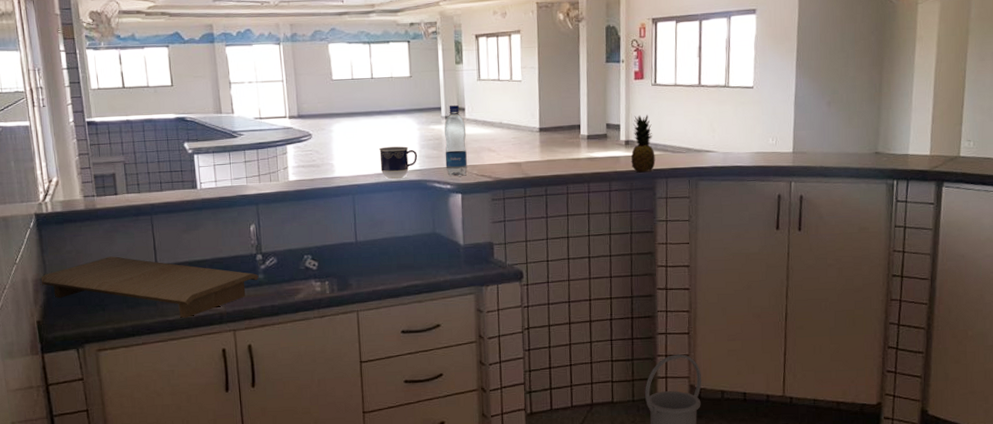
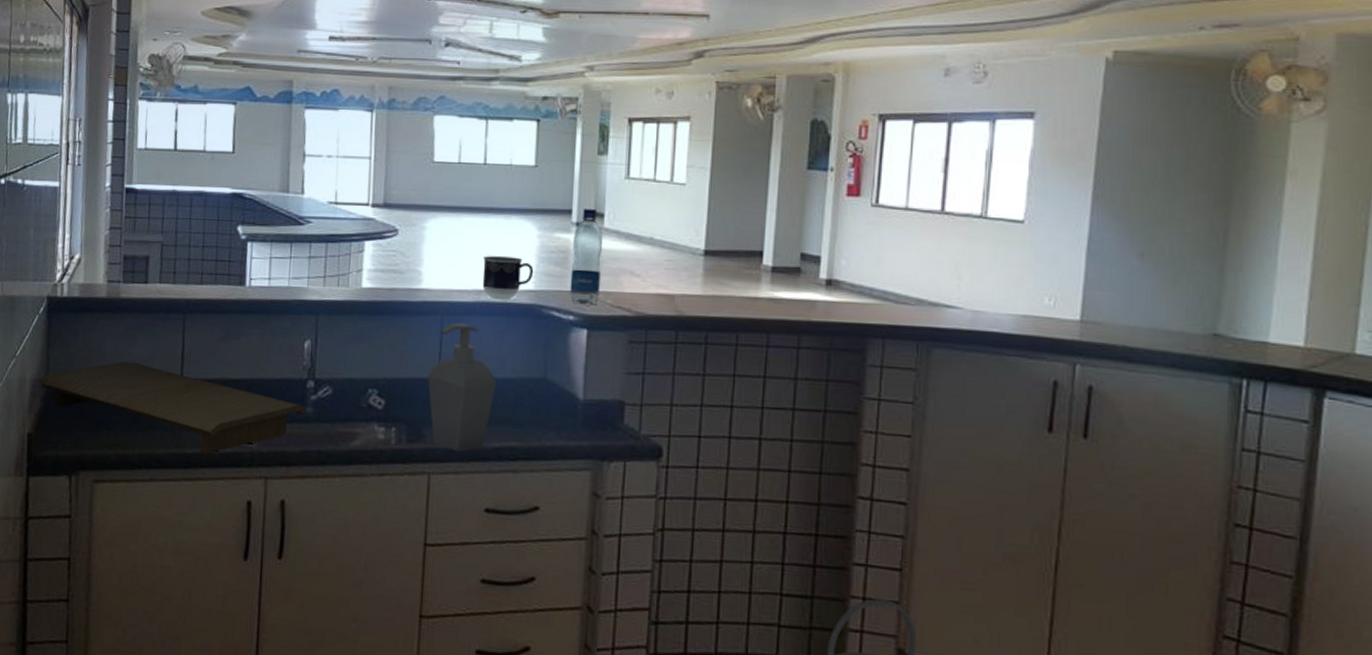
soap bottle: none [348,199,400,294] -> present [427,323,497,453]
fruit: present [631,115,656,173] -> none [832,245,869,327]

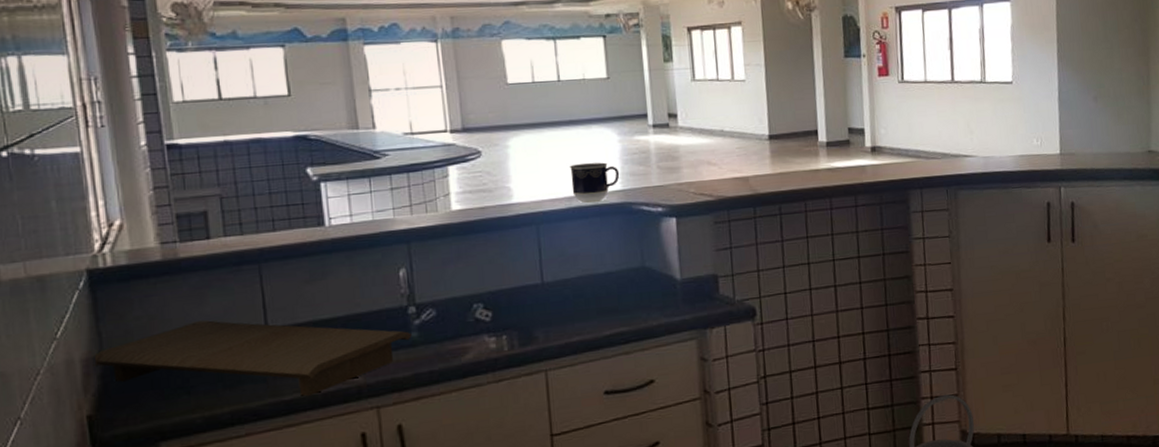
soap bottle: present [427,323,497,453] -> none [531,229,600,347]
bottle: present [569,209,604,307] -> none [652,111,683,198]

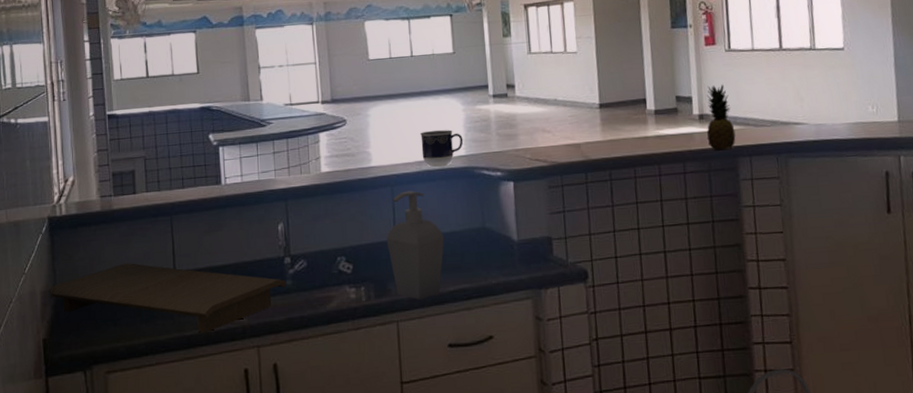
soap bottle: none [531,229,600,347] -> present [386,190,445,301]
fruit: none [878,116,908,184] -> present [707,84,736,151]

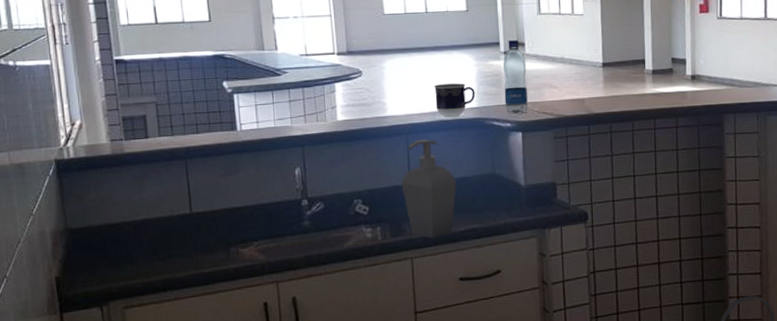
cutting board: present [48,263,287,334] -> none [59,205,304,271]
bottle: none [492,82,520,164] -> present [503,40,528,116]
fruit: present [707,84,736,151] -> none [697,48,723,108]

